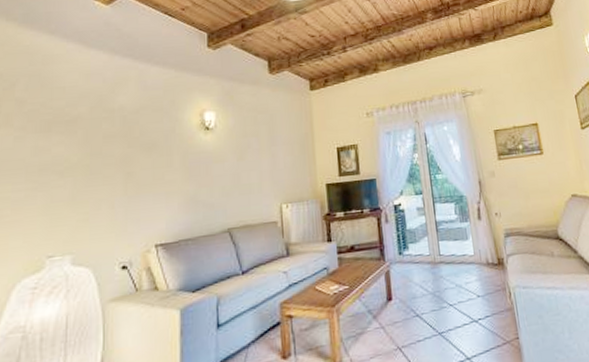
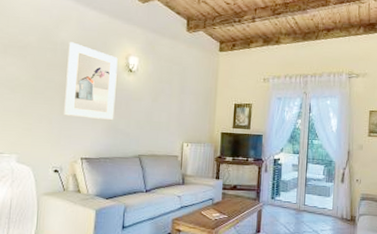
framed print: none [129,106,193,196] -> present [64,42,118,120]

